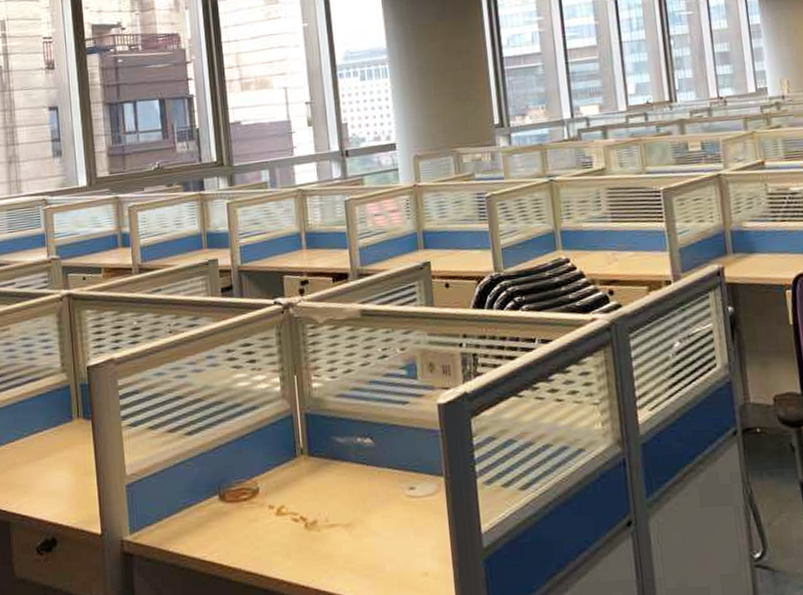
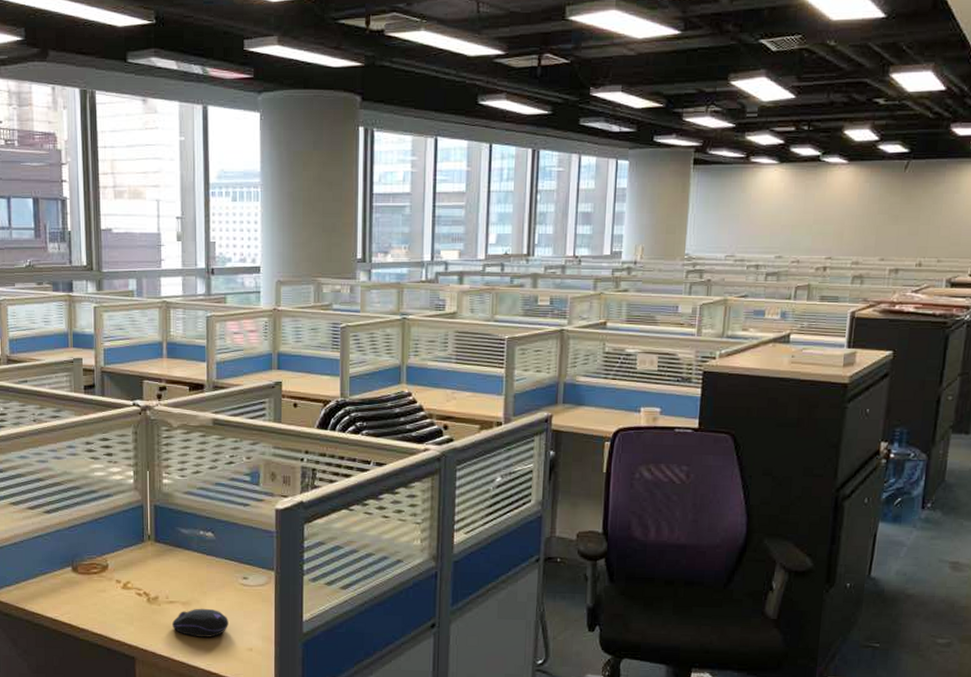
computer mouse: none [335,529,398,565] -> present [172,608,228,637]

